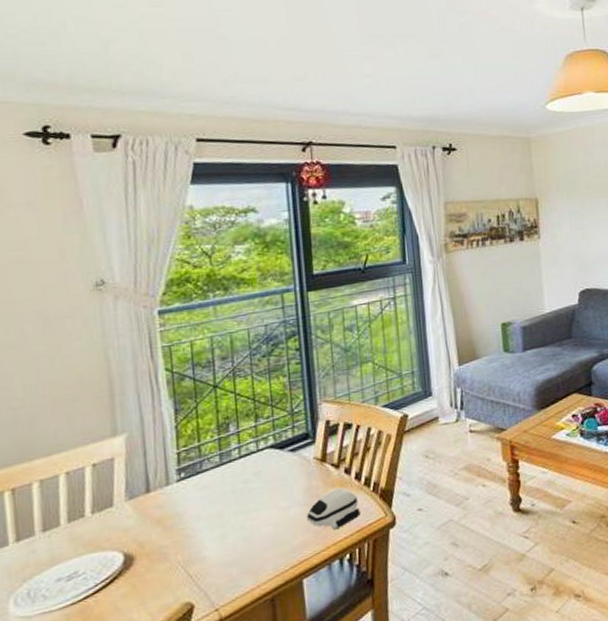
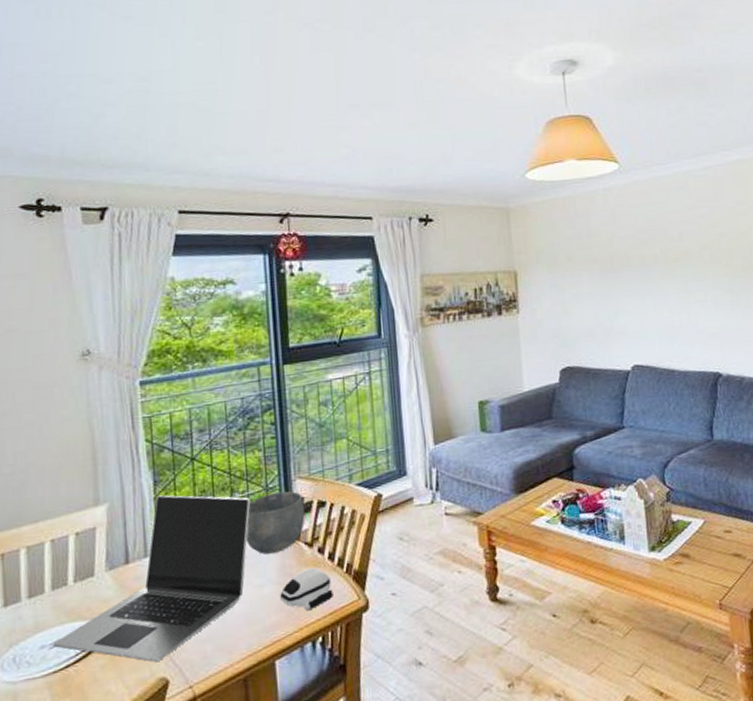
laptop: none [70,422,276,588] -> present [53,495,251,662]
bowl: none [271,415,332,477] -> present [246,491,305,555]

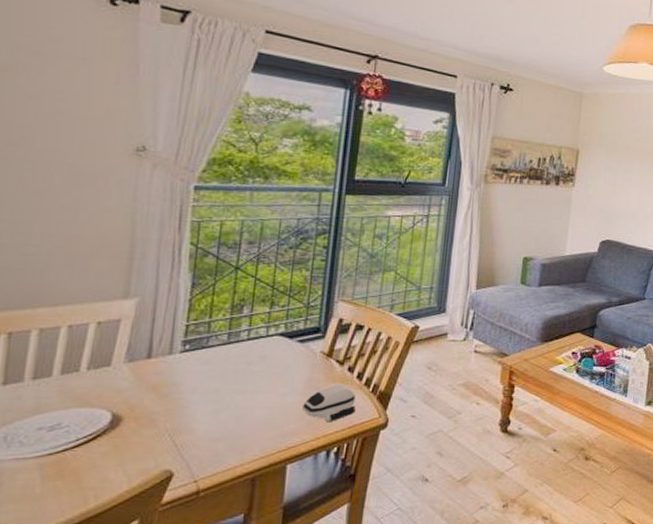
laptop: present [53,495,251,662] -> none [52,298,290,454]
bowl: present [246,491,305,555] -> none [278,310,343,366]

